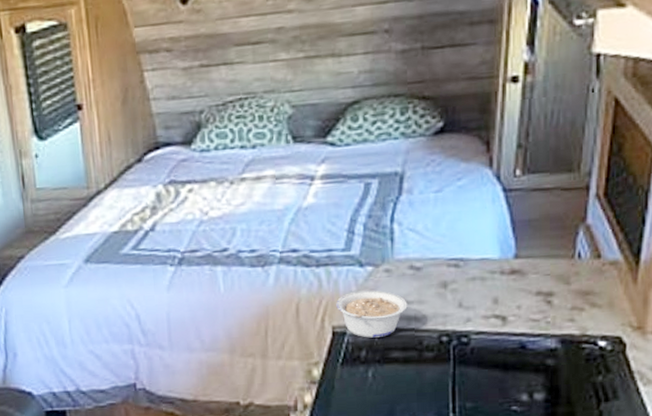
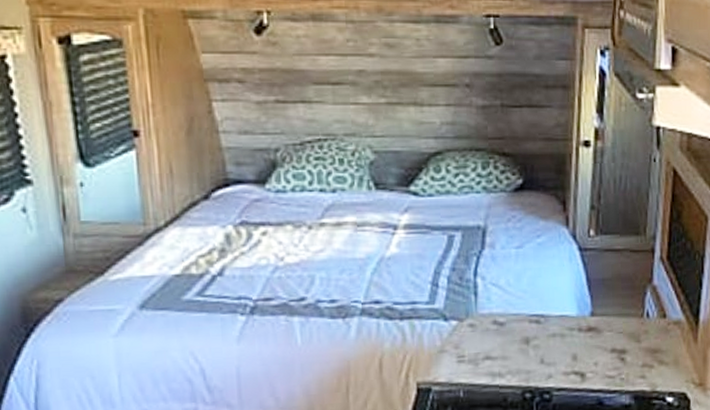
legume: present [336,290,408,338] -> none [420,345,492,395]

